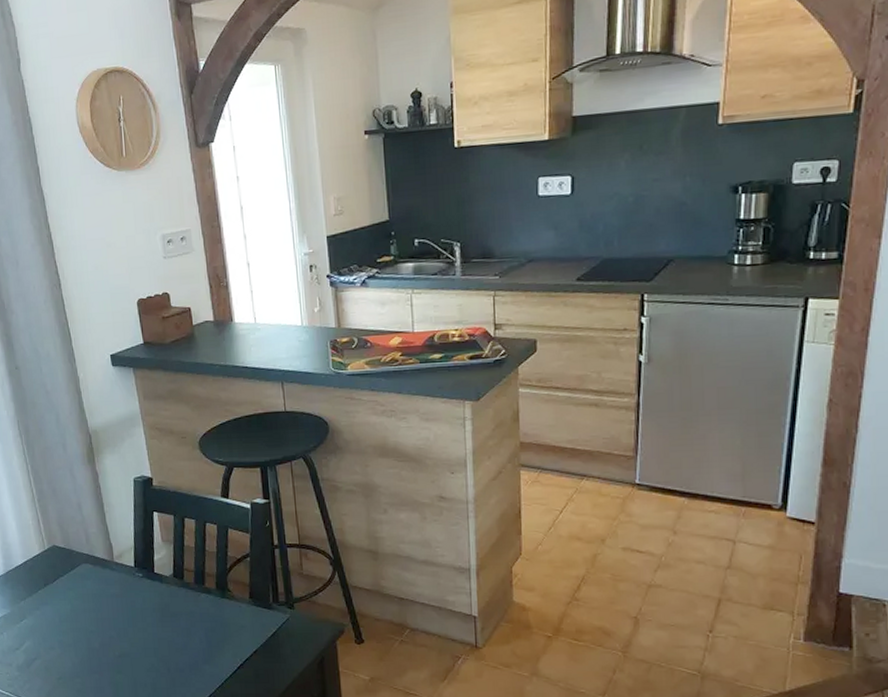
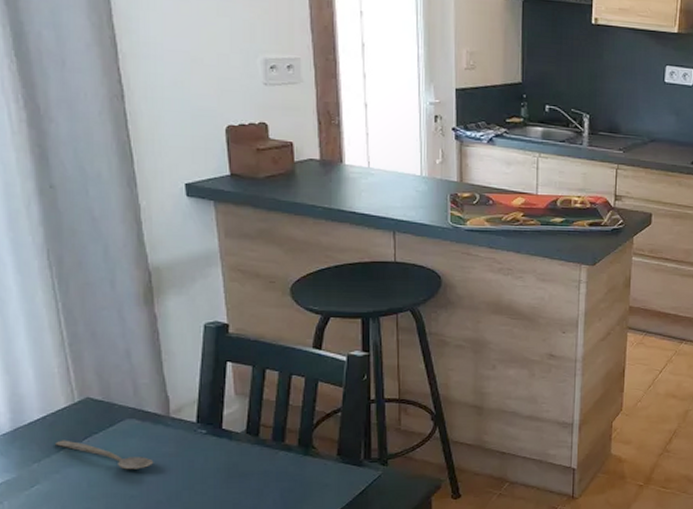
spoon: none [35,581,105,608] -> present [56,440,154,470]

